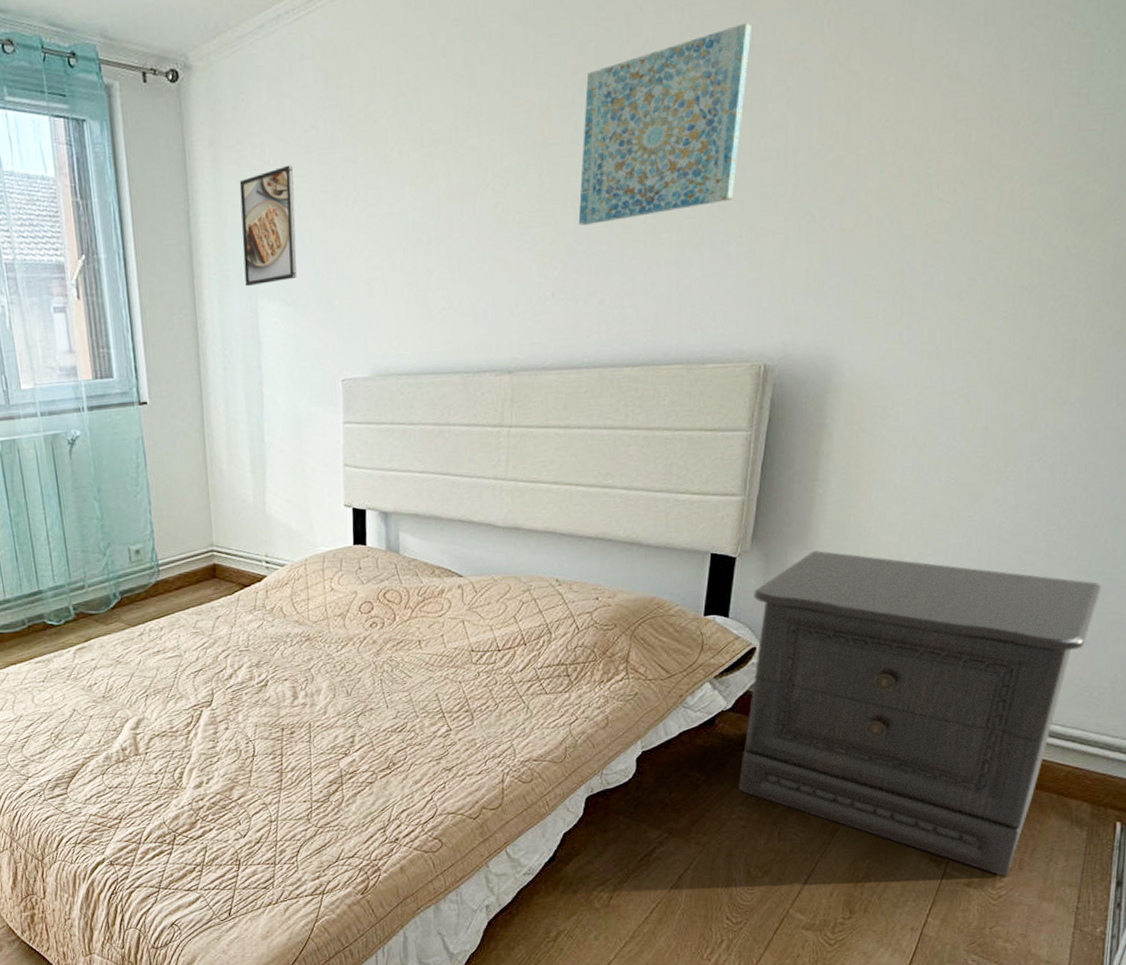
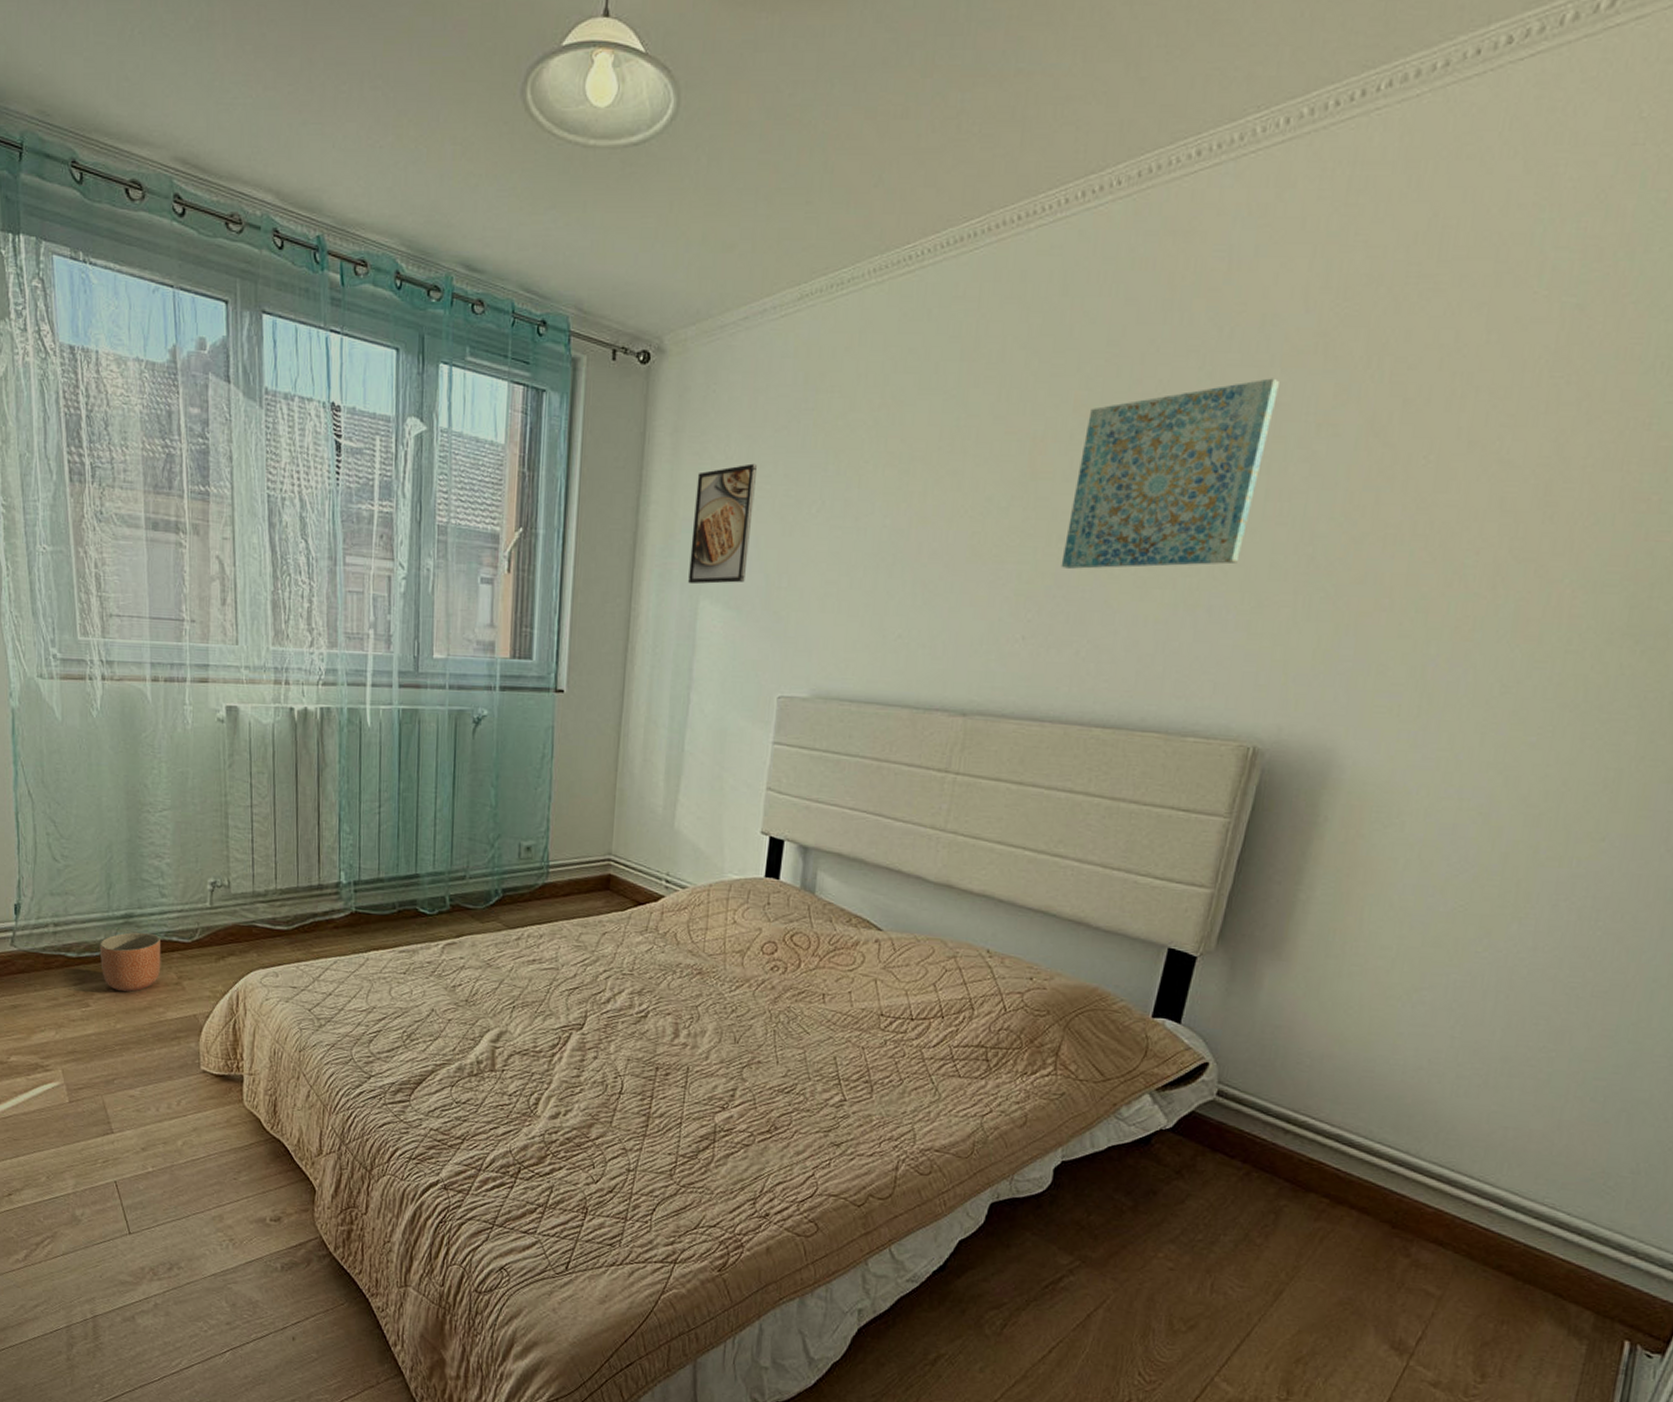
nightstand: present [739,550,1102,876] -> none [1170,963,1630,1383]

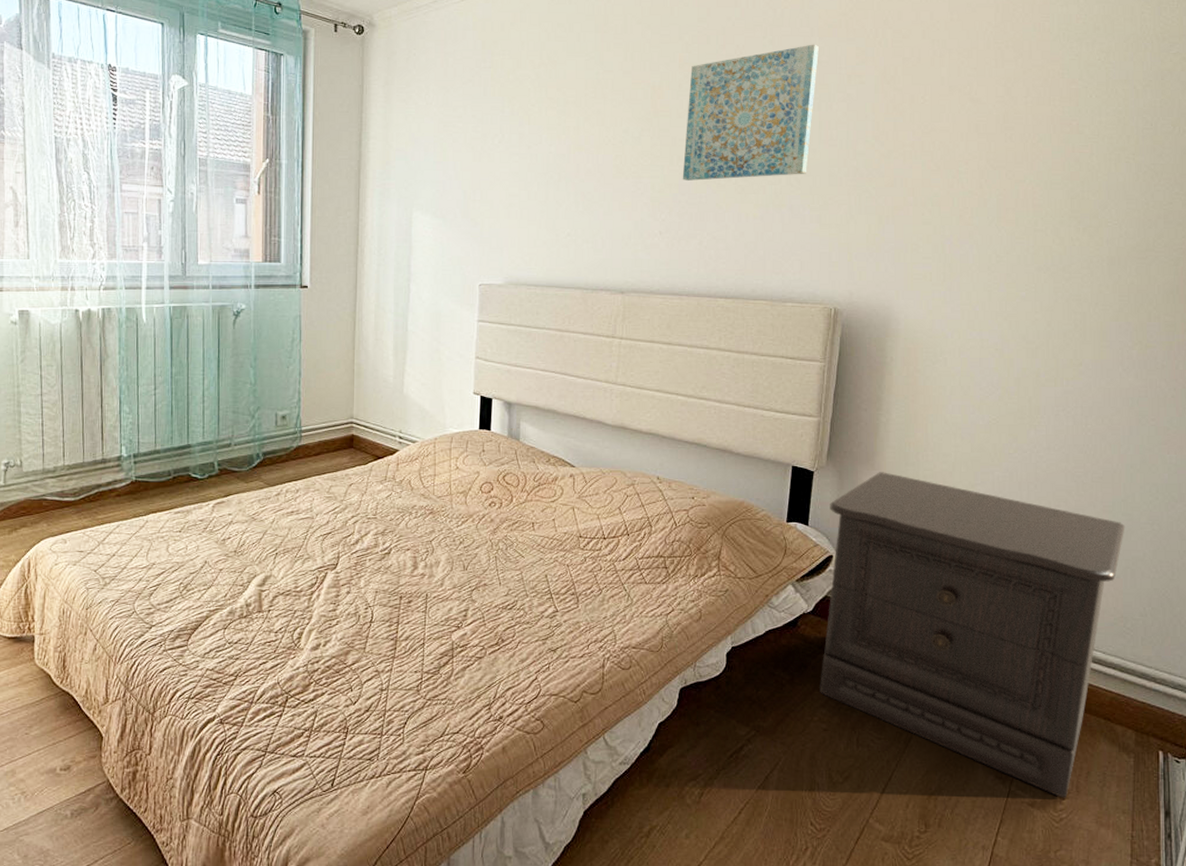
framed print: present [688,463,757,585] -> none [403,107,450,200]
nightstand: none [1170,963,1630,1383] -> present [820,472,1125,798]

